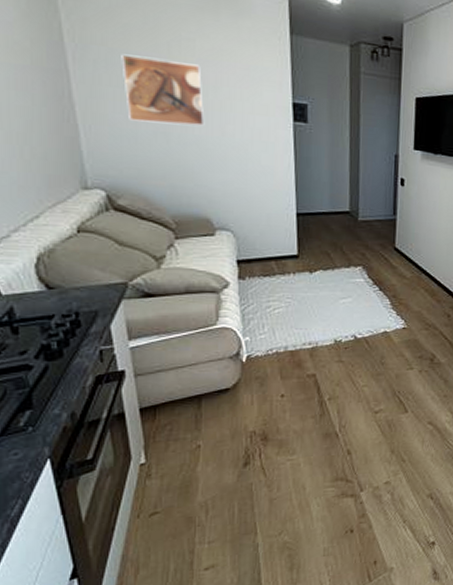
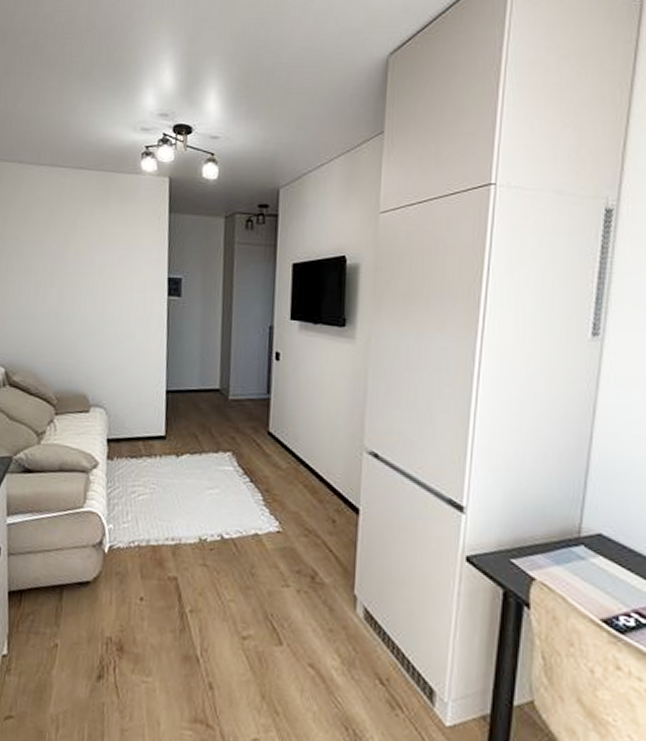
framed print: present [121,54,205,126] -> none [29,245,90,305]

